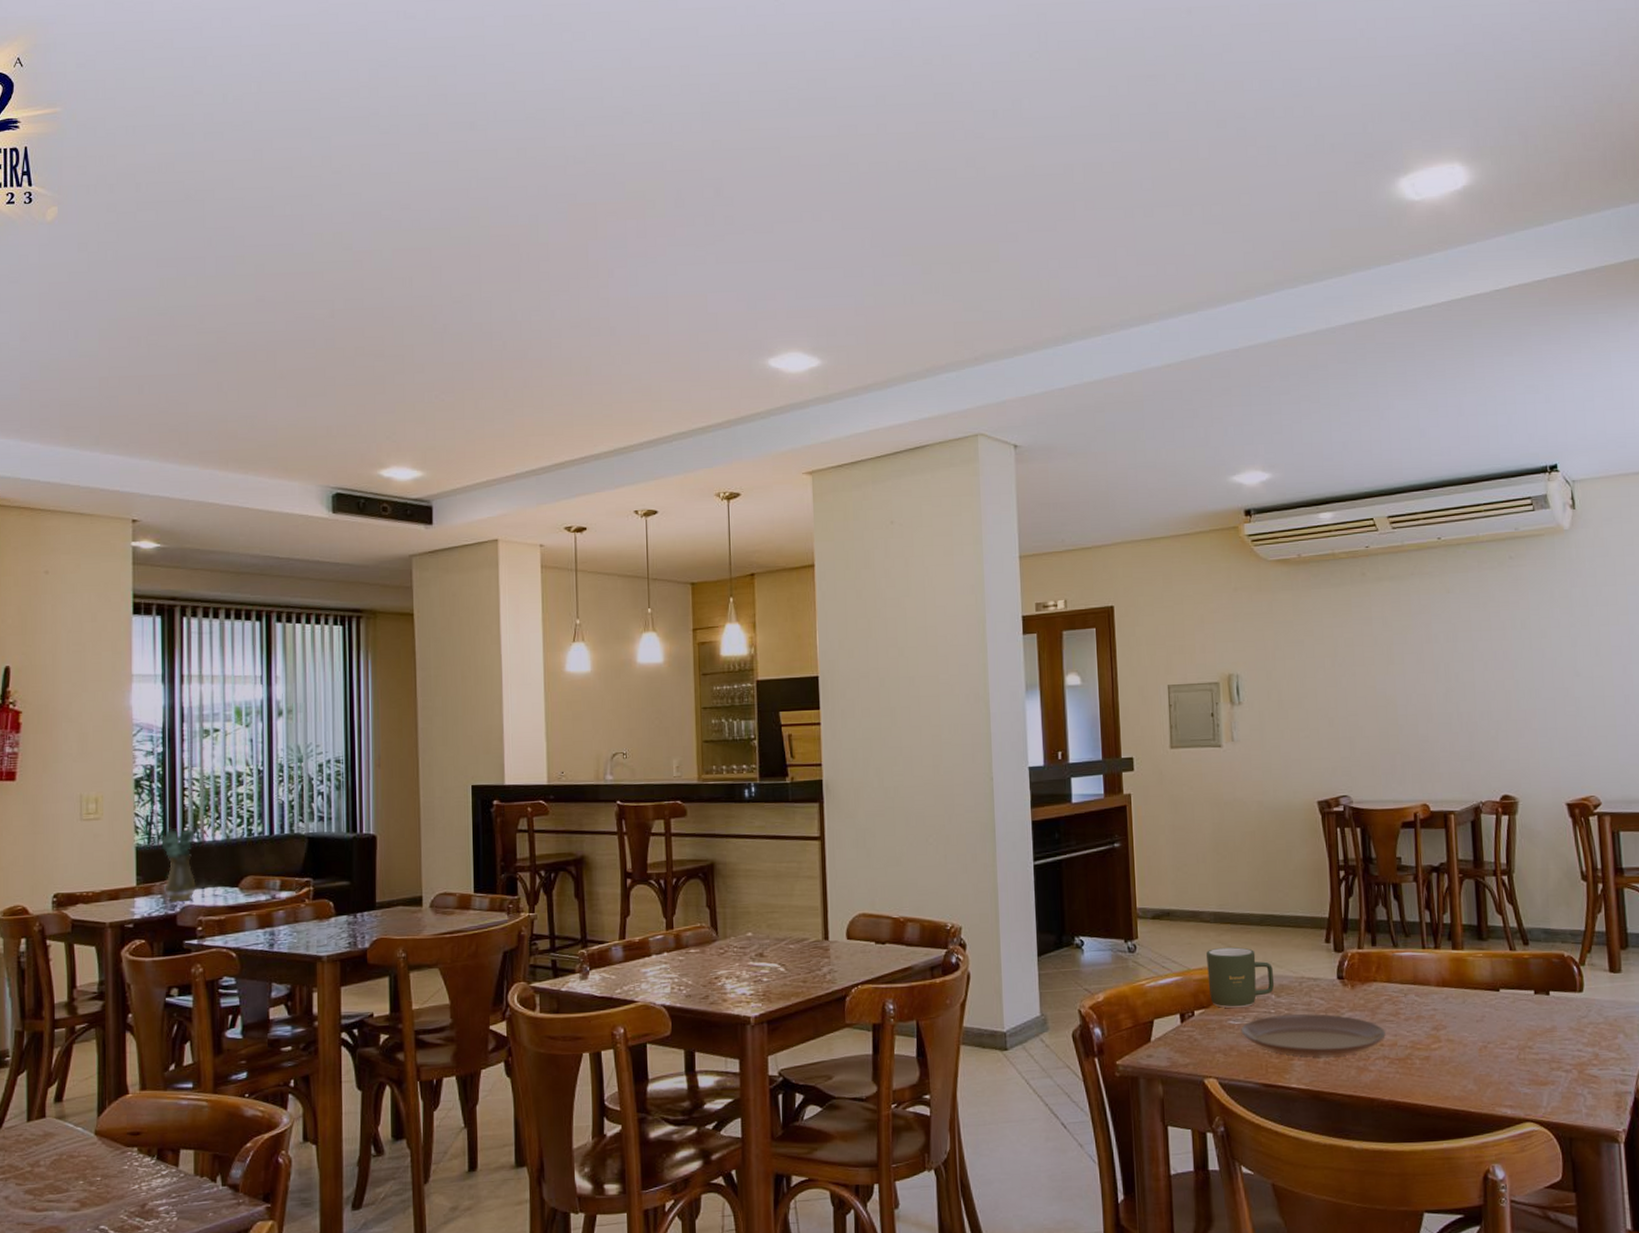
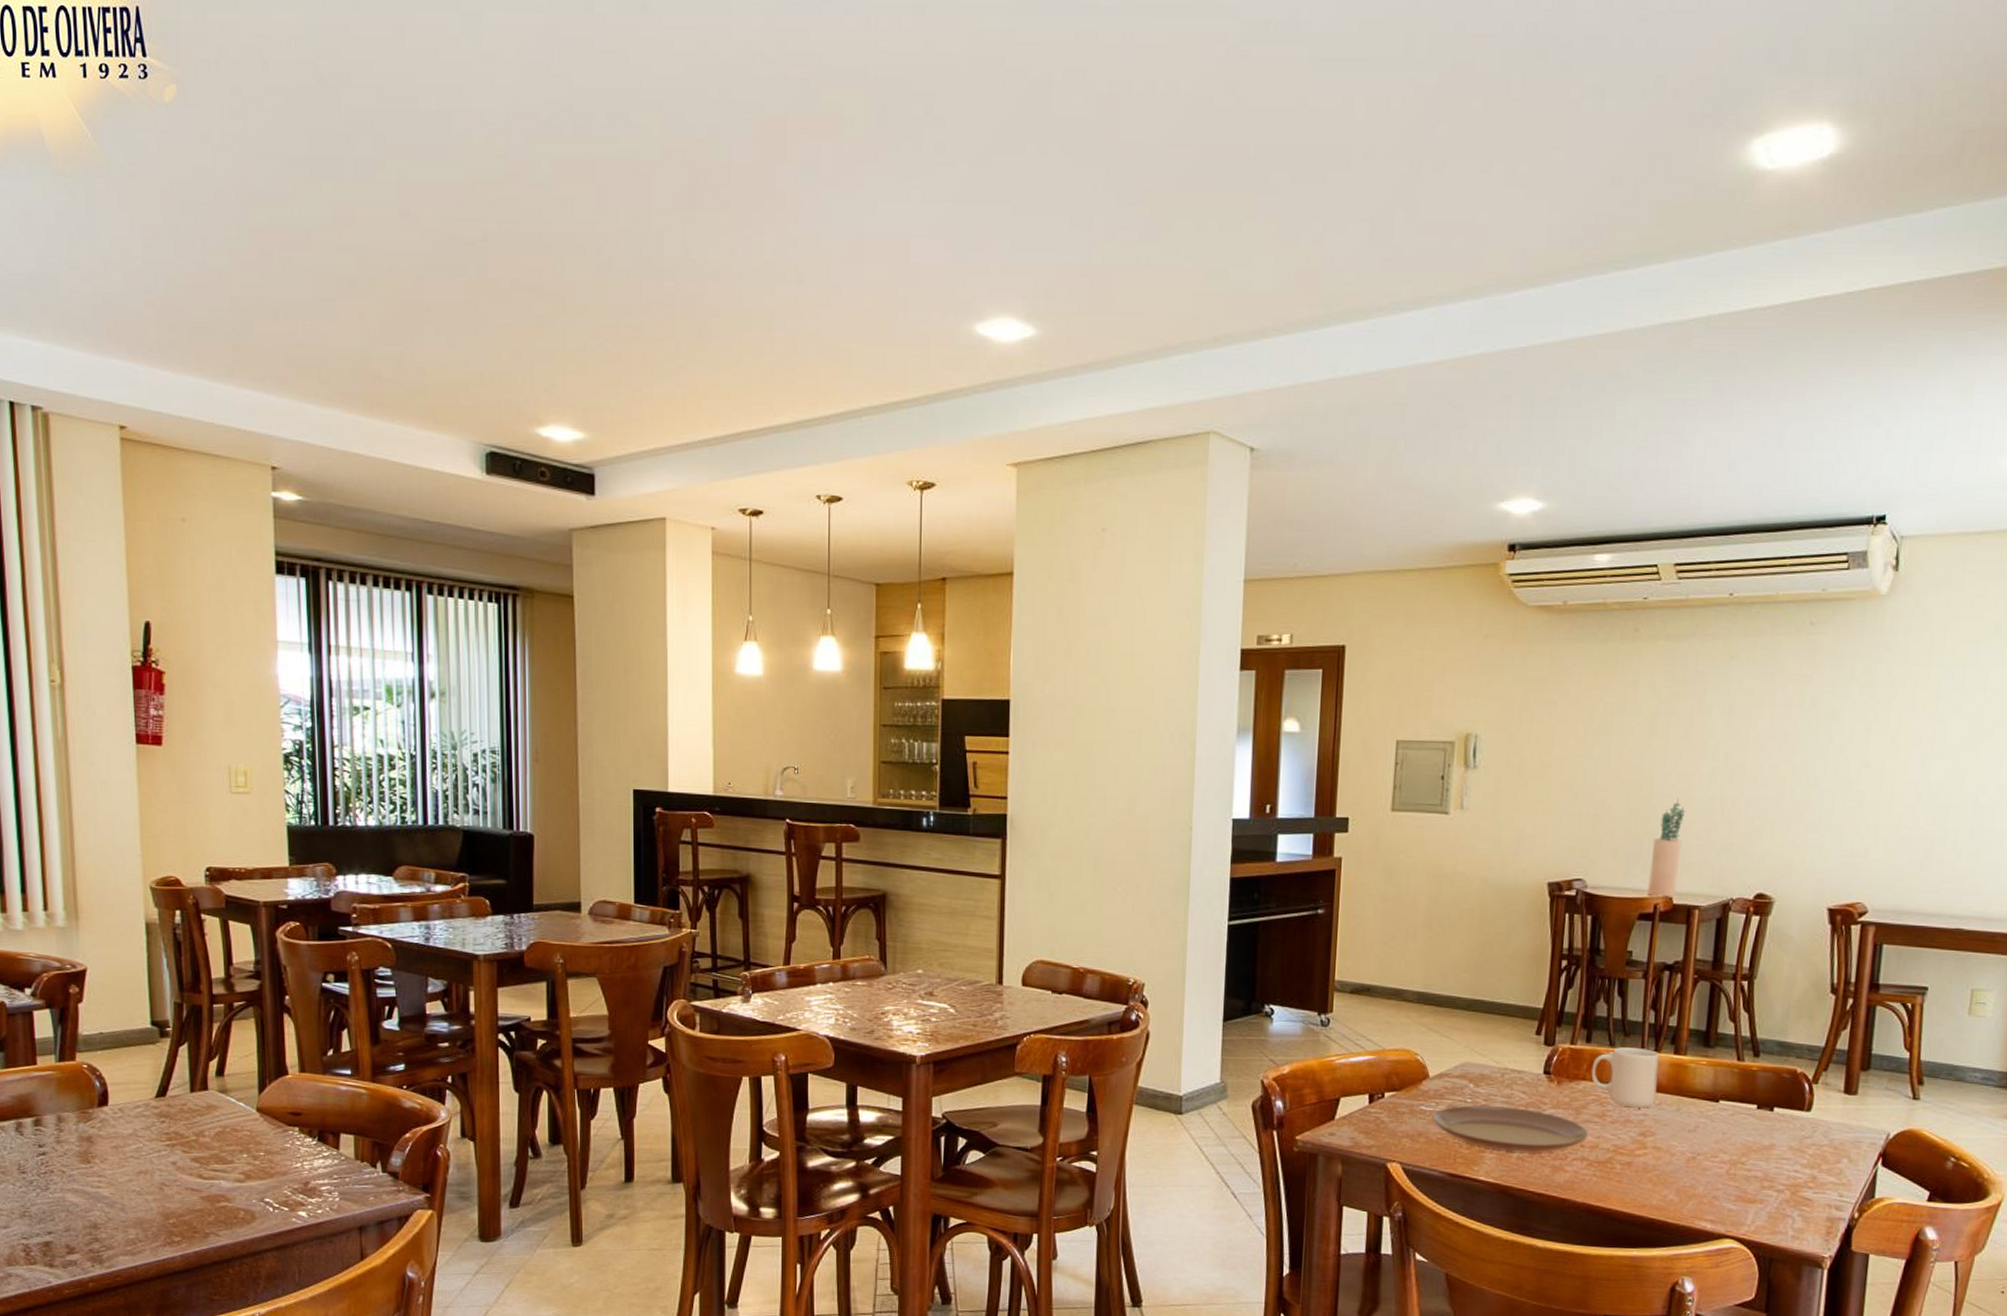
vase: present [159,827,196,903] -> none [310,808,349,887]
mug: present [1206,947,1275,1009] -> none [1403,1030,1475,1095]
cup: none [1380,947,1442,1004] -> present [1591,1047,1660,1108]
vase: none [1405,717,1431,807] -> present [1647,799,1685,899]

